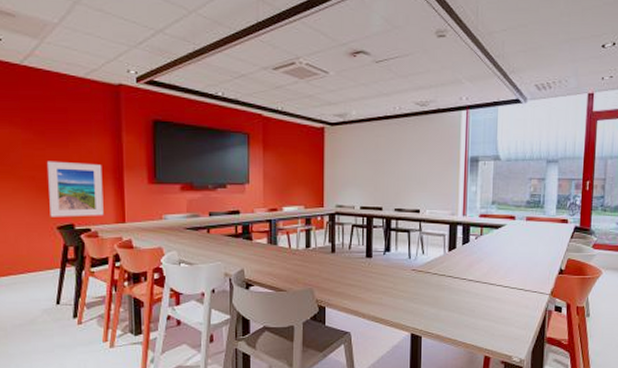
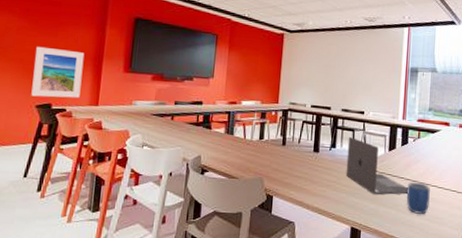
laptop: none [402,239,471,298] -> present [346,137,408,195]
mug: none [469,282,496,316] -> present [406,182,431,214]

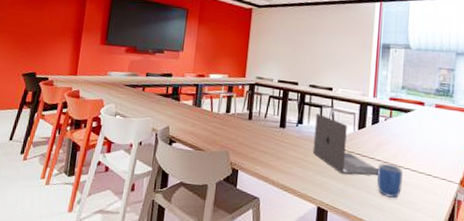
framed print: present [31,46,85,99] -> none [19,19,67,68]

